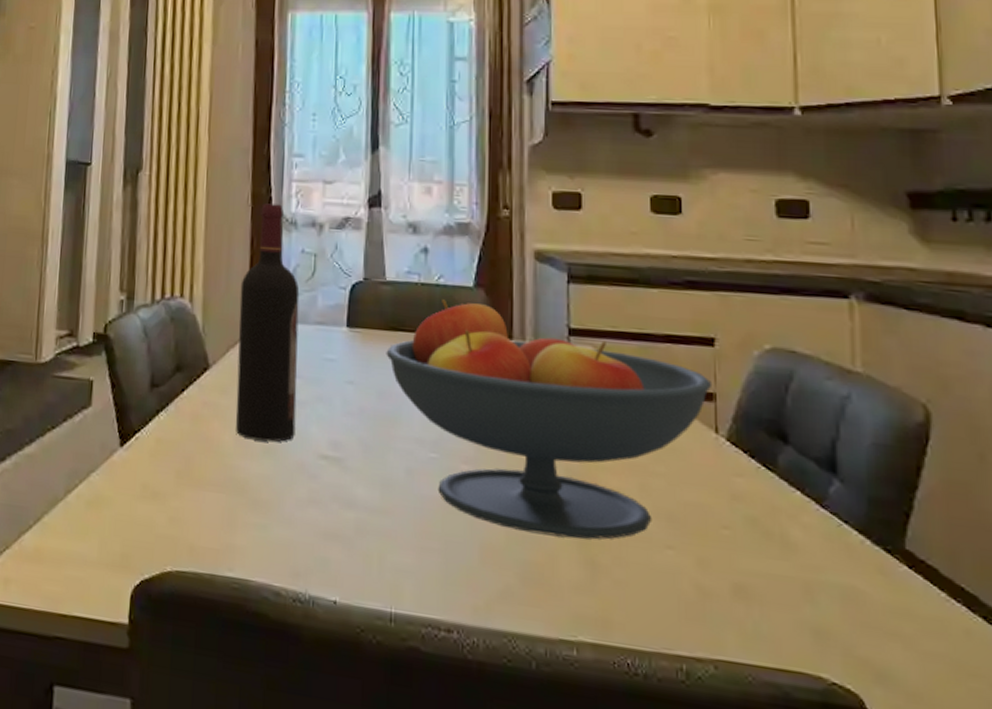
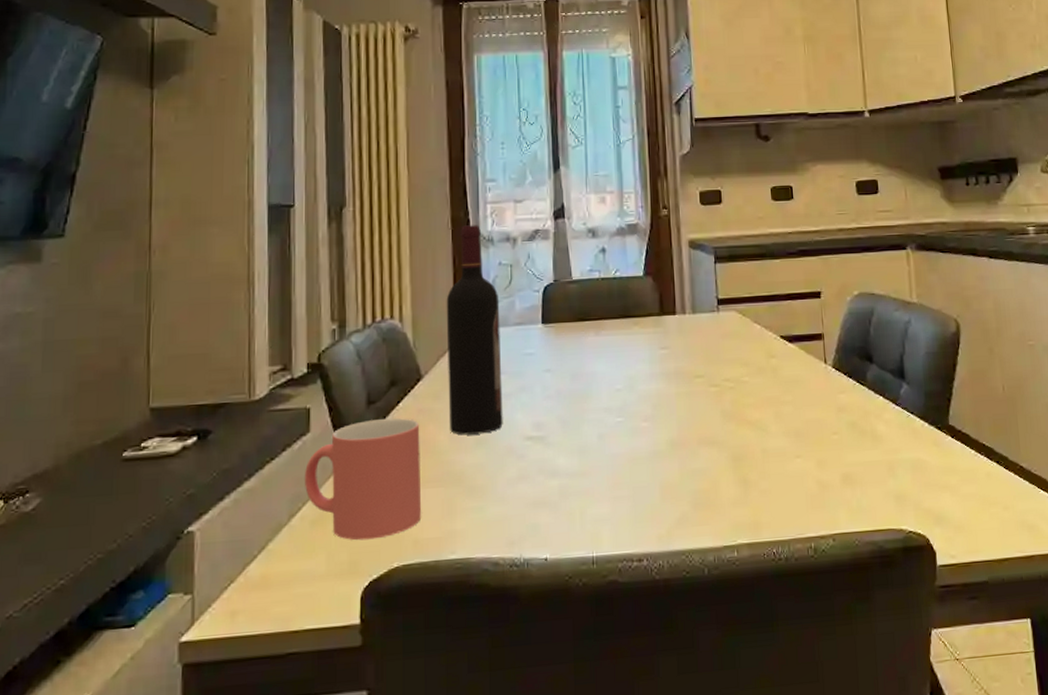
mug: none [82,404,204,536] -> present [304,418,422,541]
fruit bowl: present [386,299,713,540] -> none [576,289,821,468]

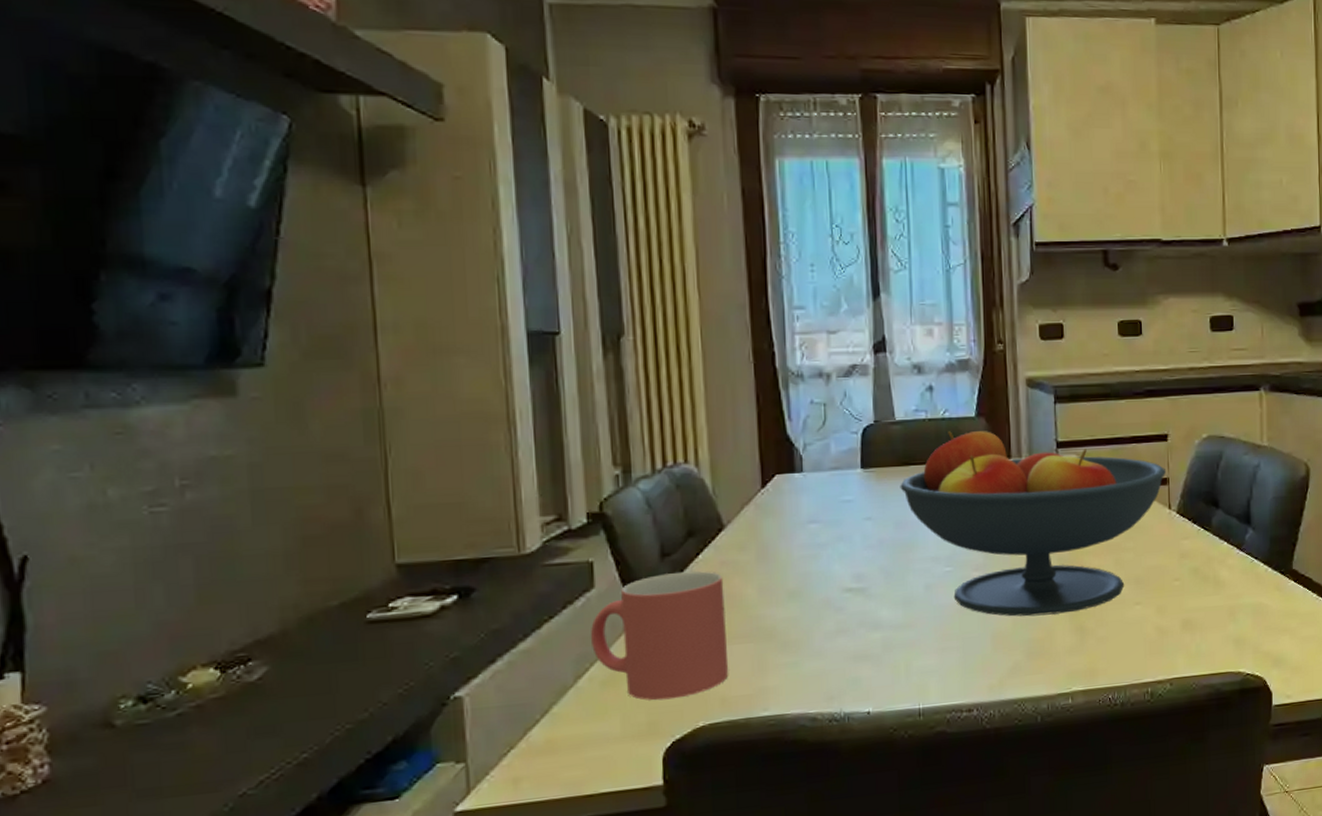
wine bottle: present [446,225,503,435] -> none [749,358,819,588]
fruit bowl: none [576,289,821,468] -> present [900,431,1167,617]

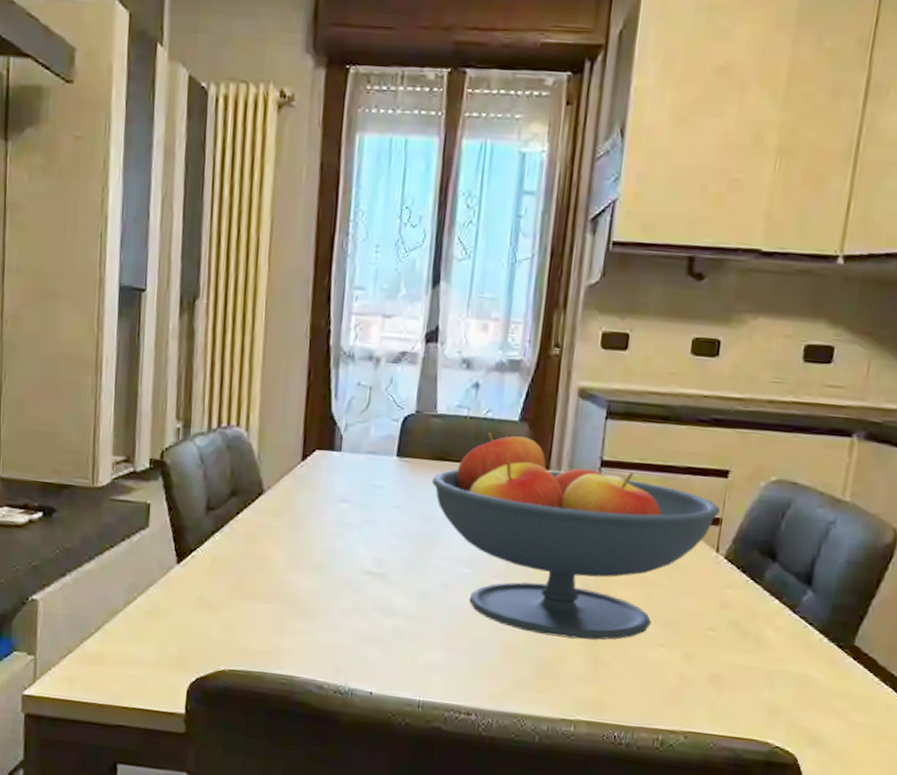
mug: present [590,571,729,701] -> none [140,525,257,641]

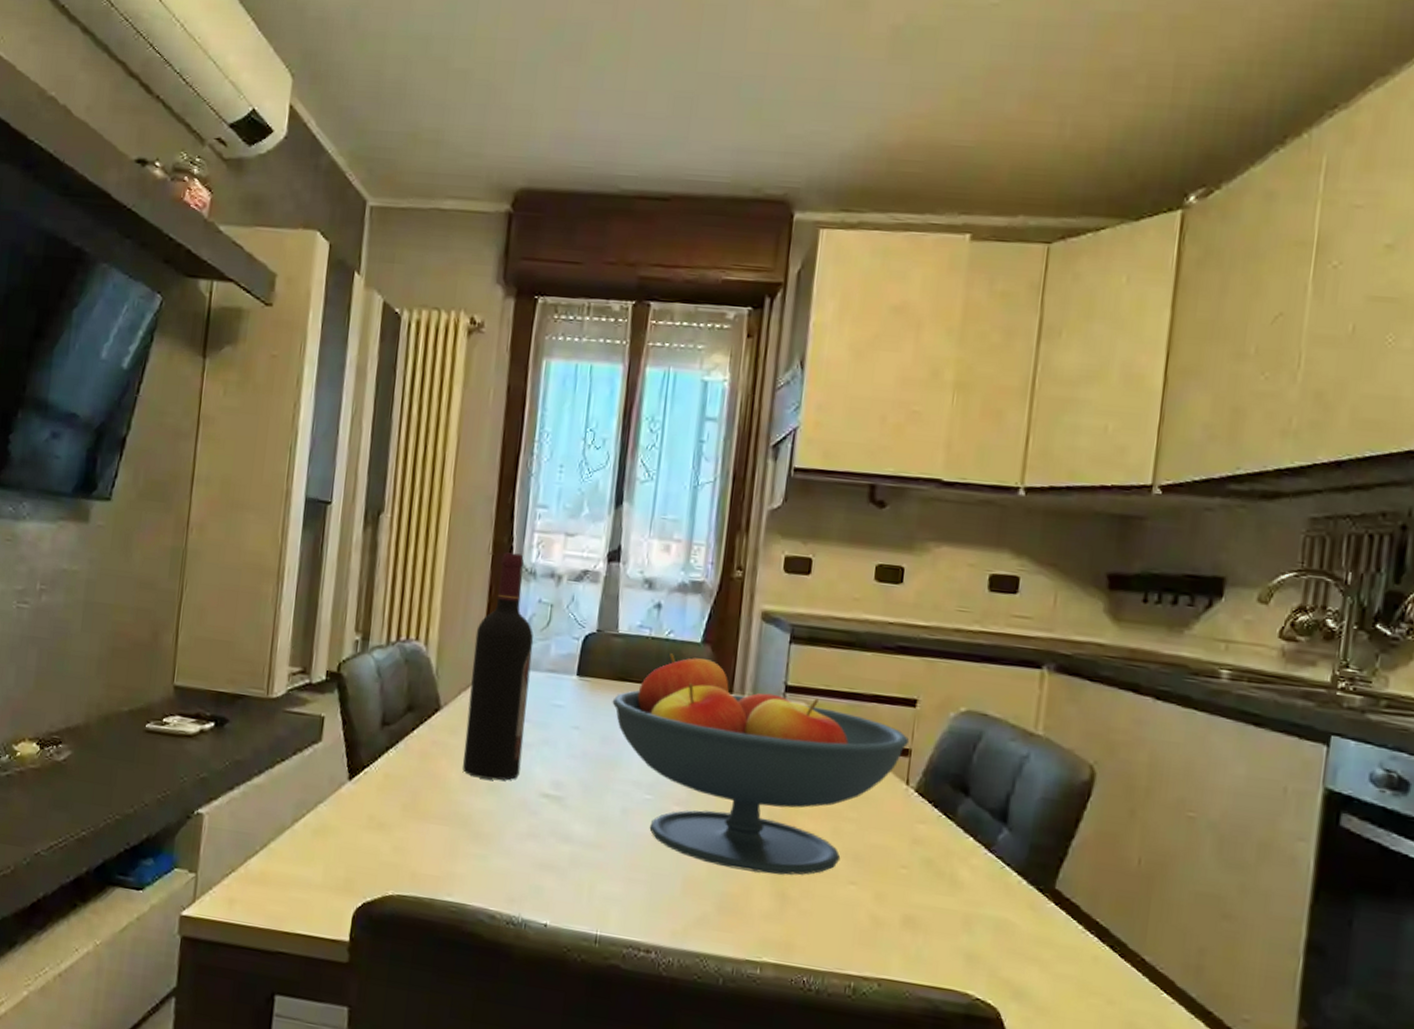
wine bottle: none [287,336,354,560] -> present [463,552,534,781]

